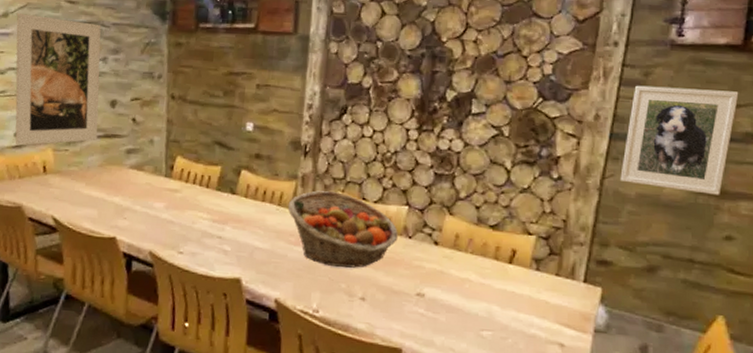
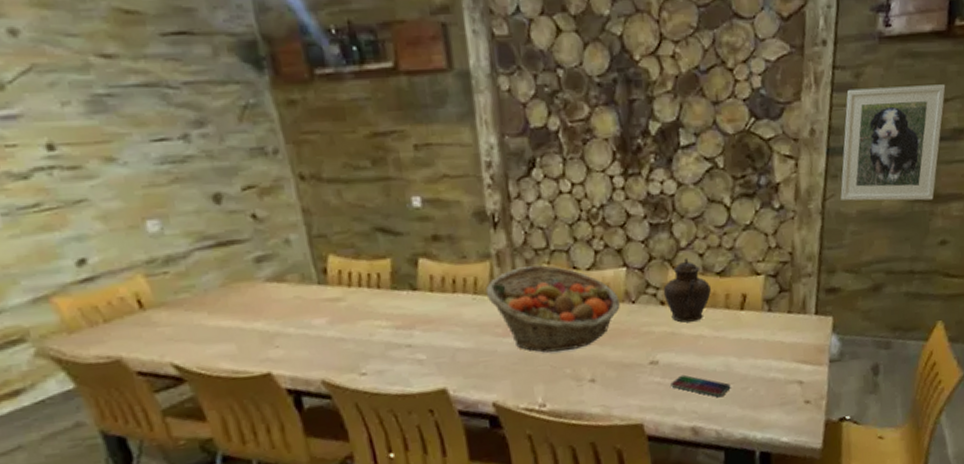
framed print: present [15,13,101,146] -> none [18,81,207,279]
smartphone: none [433,311,490,340] -> present [670,374,731,397]
teapot: none [438,207,483,266] -> present [663,257,711,323]

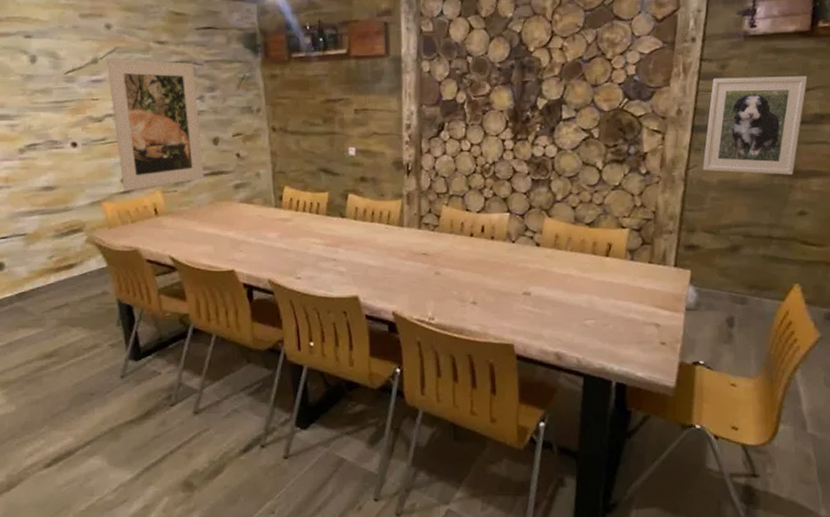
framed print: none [18,81,207,279] -> present [106,58,204,191]
fruit basket: present [485,265,620,353] -> none [396,206,502,277]
teapot: present [663,257,711,323] -> none [539,209,580,263]
smartphone: present [670,374,731,397] -> none [540,306,593,329]

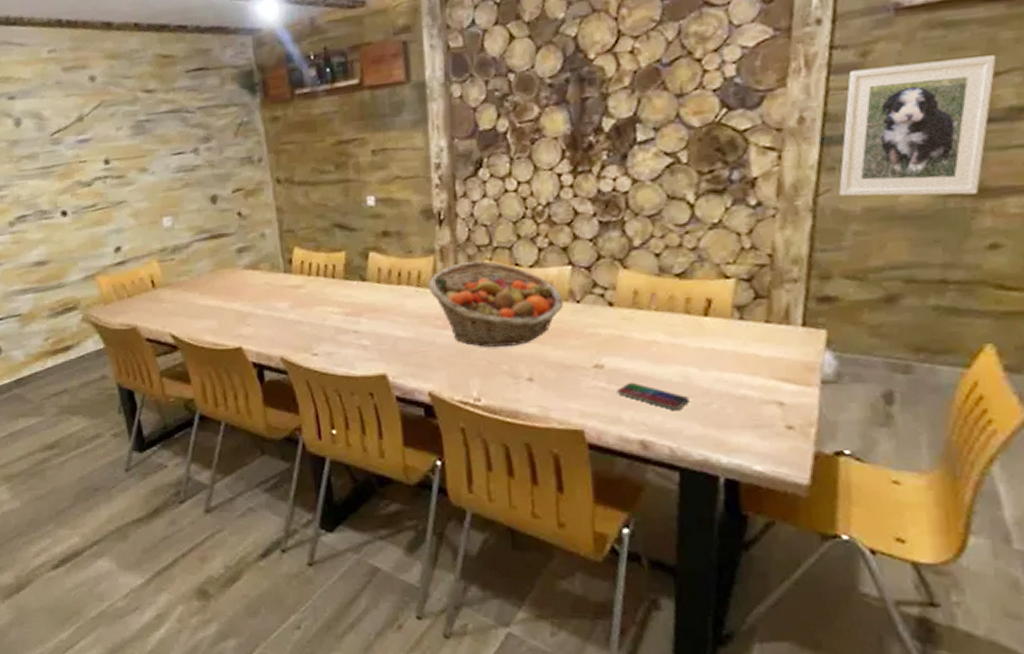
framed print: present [106,58,204,191] -> none [92,111,203,262]
fruit basket: none [396,206,502,277] -> present [428,261,563,348]
smartphone: none [540,306,593,329] -> present [617,382,690,410]

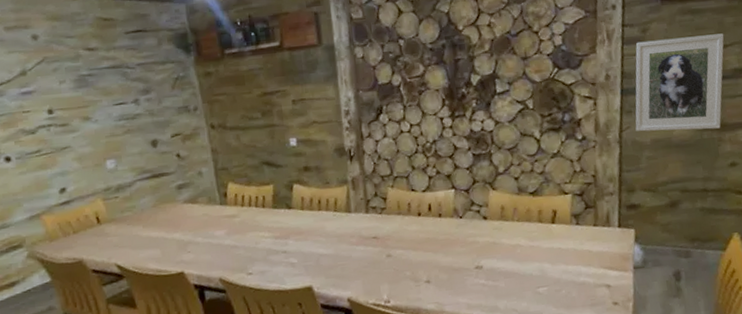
fruit basket: present [428,261,563,348] -> none [343,188,450,258]
smartphone: present [617,382,690,410] -> none [493,277,546,297]

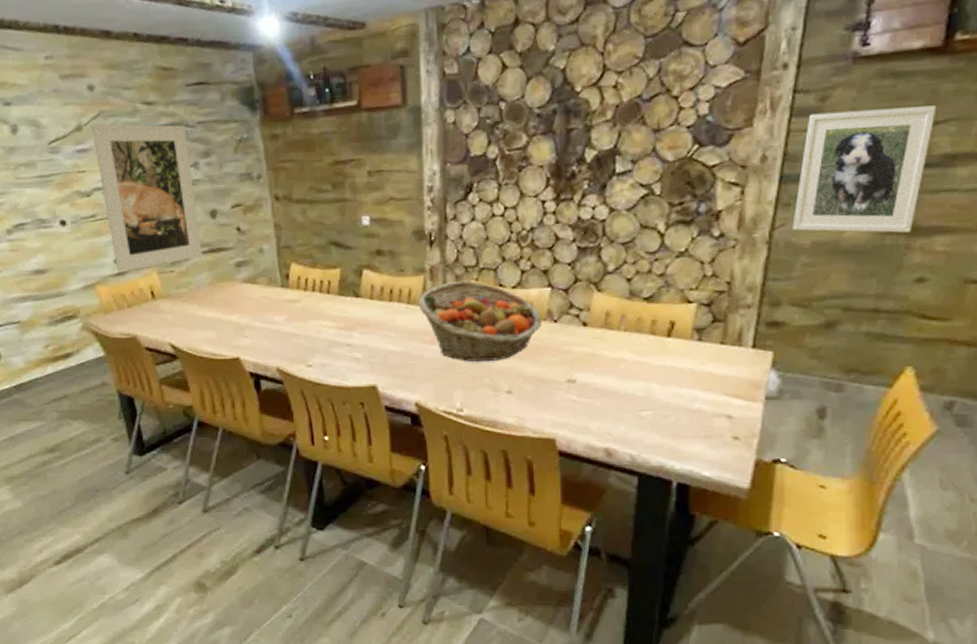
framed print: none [35,67,145,202] -> present [91,123,202,273]
fruit basket: none [343,188,450,258] -> present [418,281,542,363]

